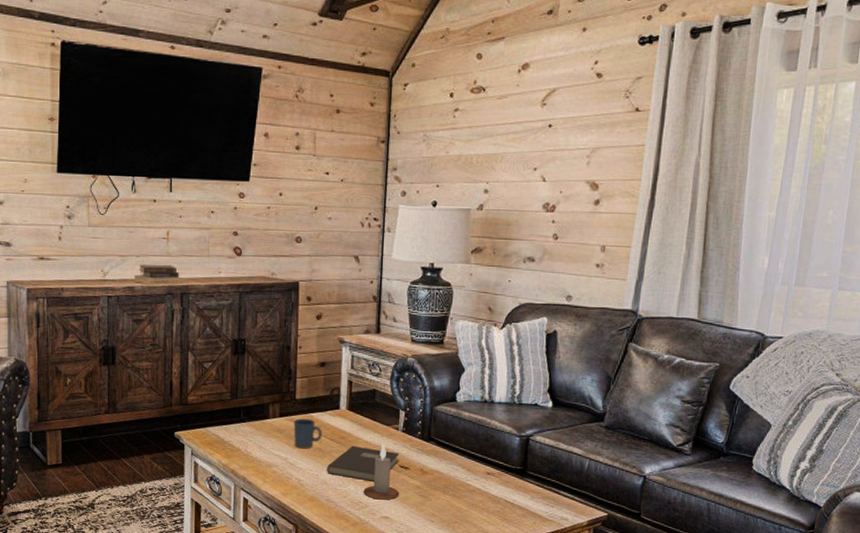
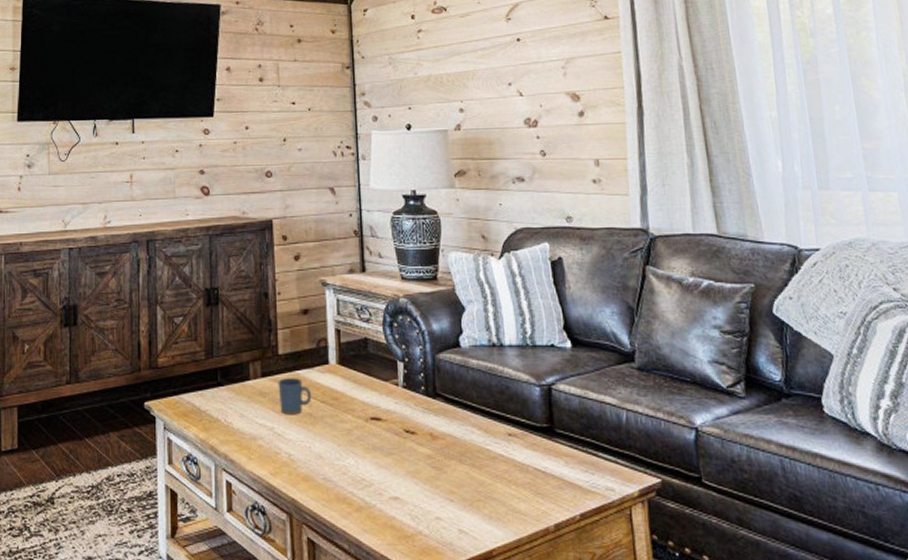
books: present [133,264,183,286] -> none [96,210,148,235]
book: present [327,446,400,482] -> none [321,408,404,452]
candle: present [363,444,400,500] -> none [365,404,409,475]

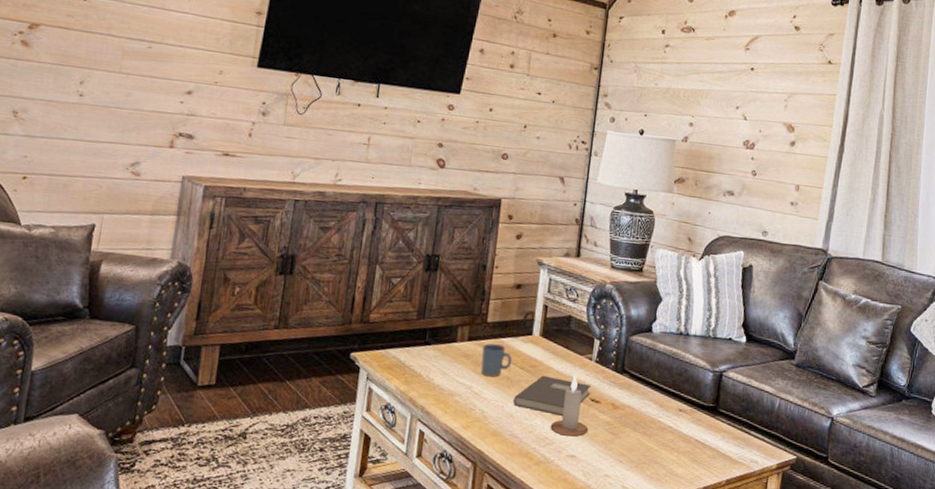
book: none [321,408,404,452] -> present [513,375,592,416]
candle: none [365,404,409,475] -> present [550,374,589,437]

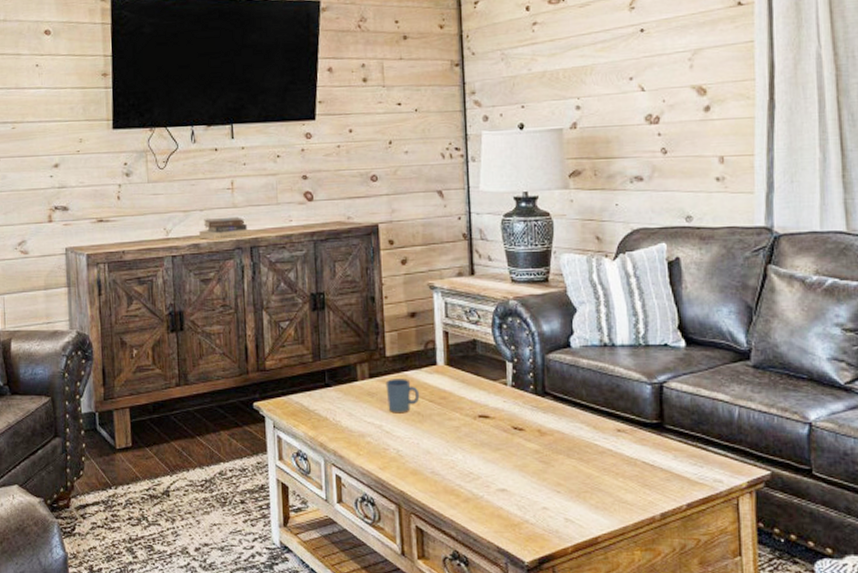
books: none [325,169,379,193] -> present [198,216,251,242]
book: present [513,375,592,416] -> none [429,407,512,448]
candle: present [550,374,589,437] -> none [473,402,517,469]

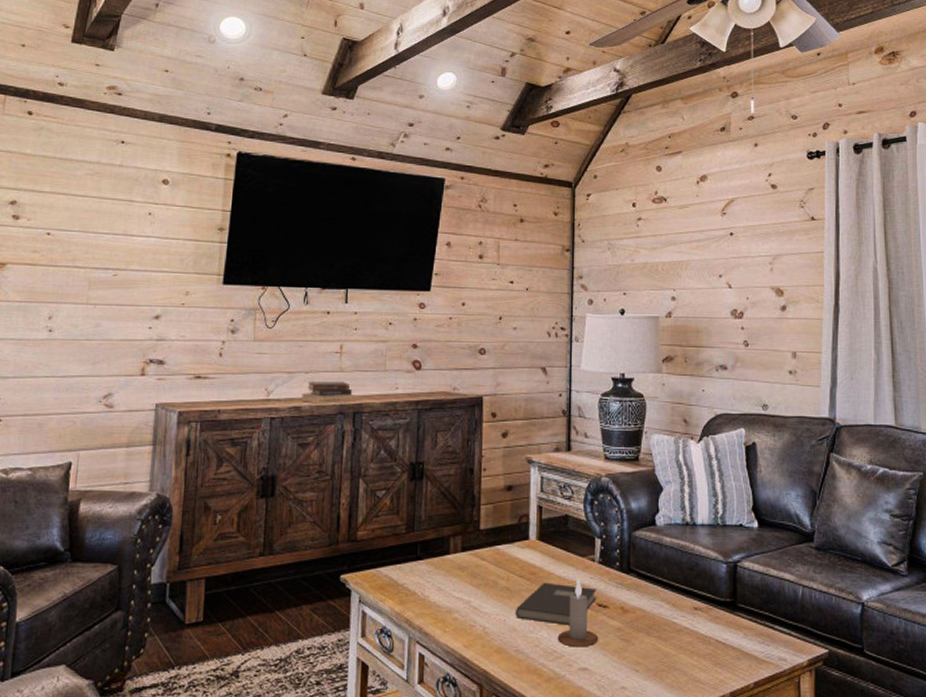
mug: present [385,379,420,414] -> none [477,553,510,589]
book: none [429,407,512,448] -> present [516,582,597,625]
candle: none [473,402,517,469] -> present [557,578,599,647]

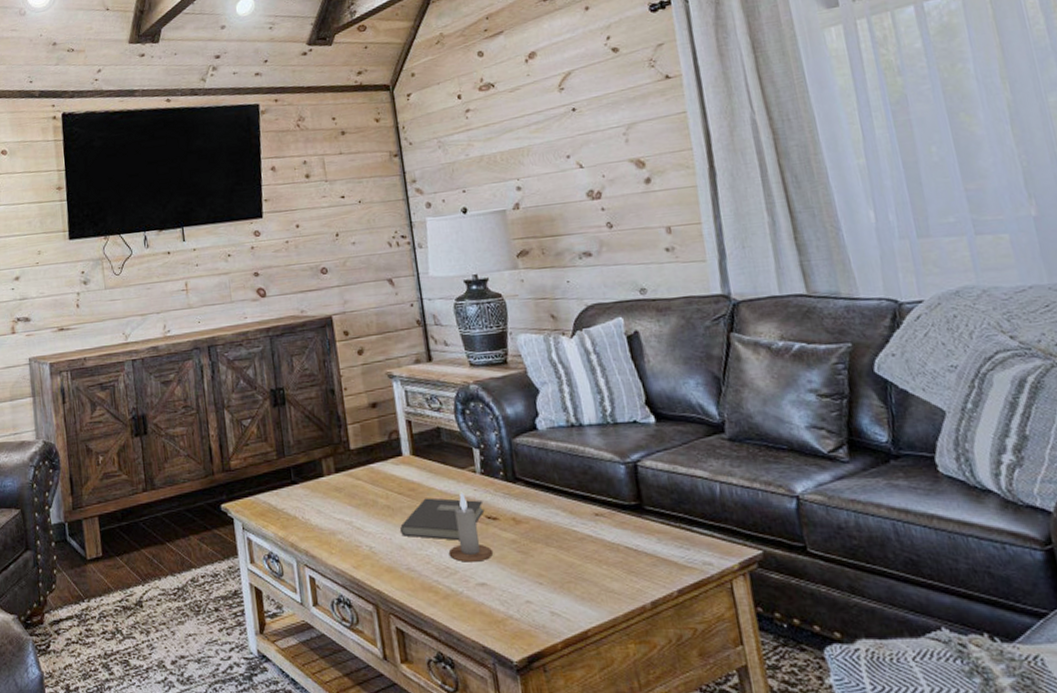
books: present [300,381,356,405] -> none [156,317,208,343]

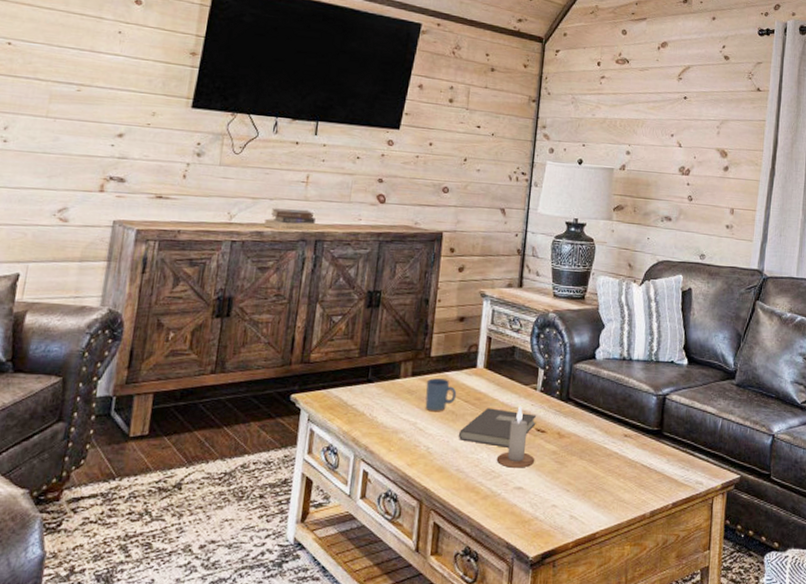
books: none [156,317,208,343] -> present [263,208,319,231]
mug: none [352,471,388,509] -> present [425,378,457,412]

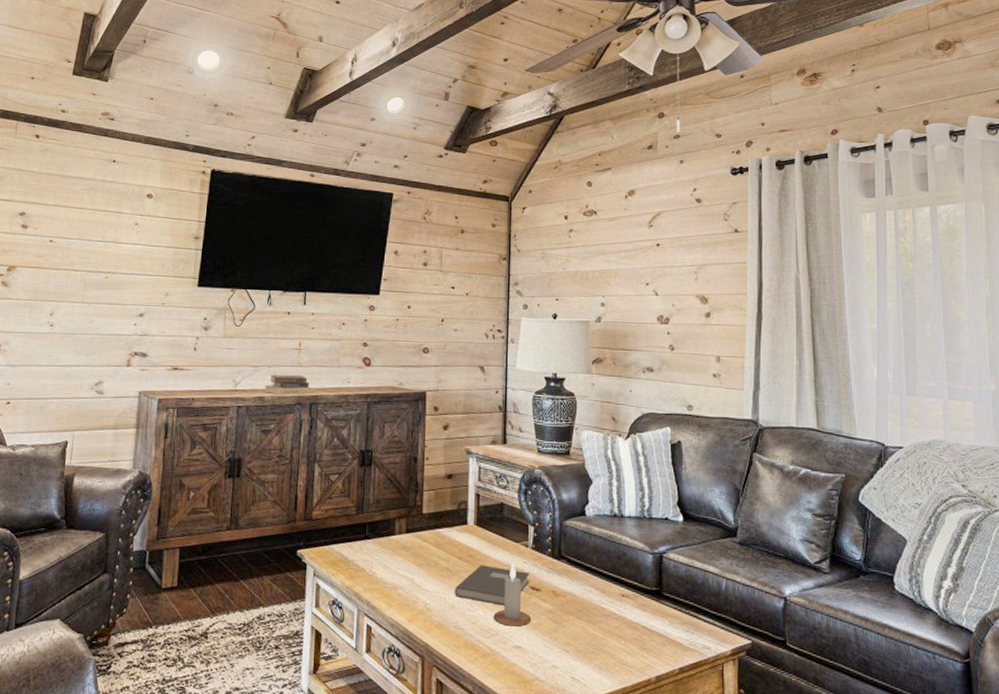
mug: present [425,378,457,412] -> none [420,535,450,569]

